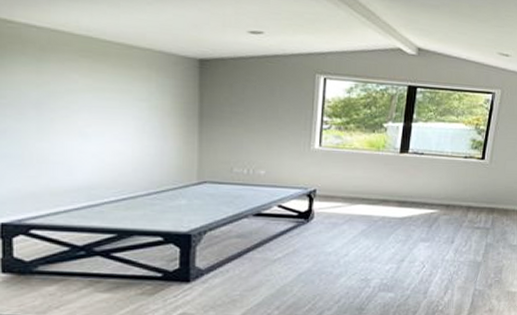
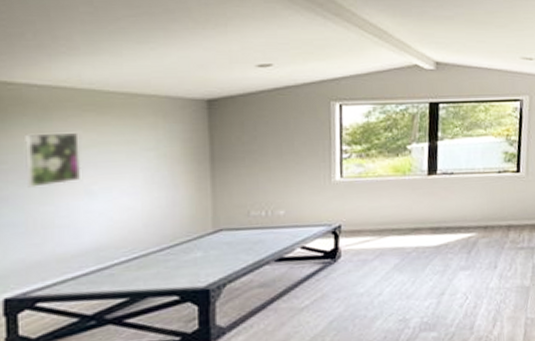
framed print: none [22,72,76,124] -> present [23,132,81,188]

